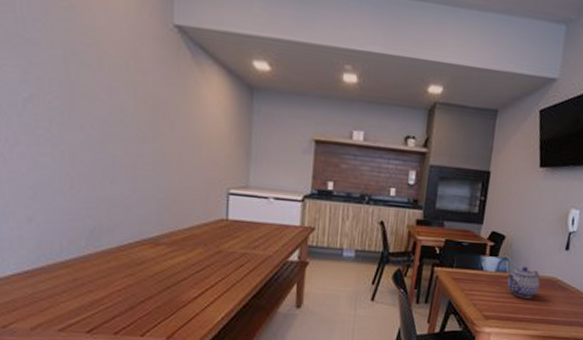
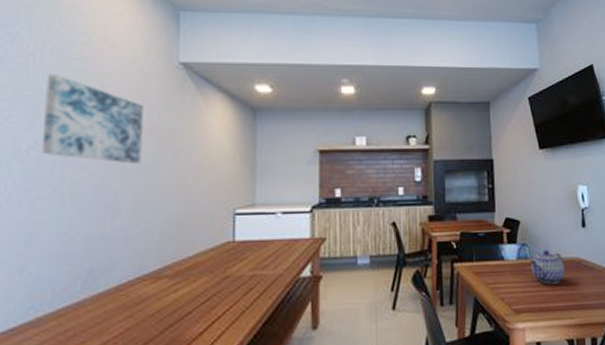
wall art: none [36,21,137,132] -> present [41,74,143,164]

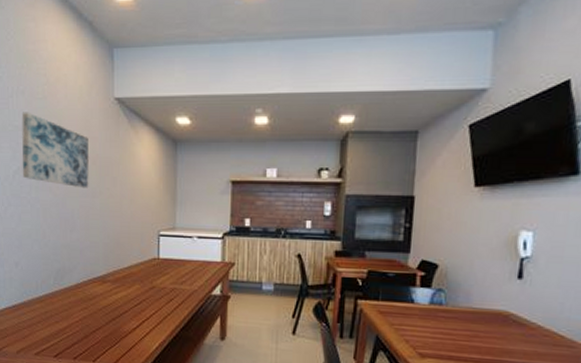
teapot: present [531,249,565,284] -> none [444,298,487,335]

